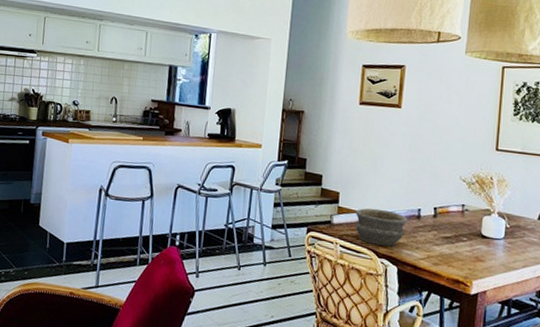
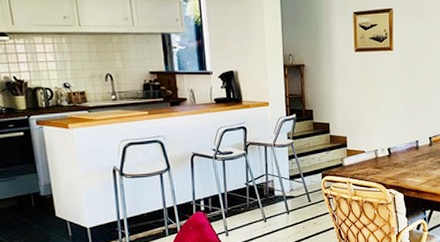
bowl: present [355,208,408,247] -> none [362,146,408,178]

